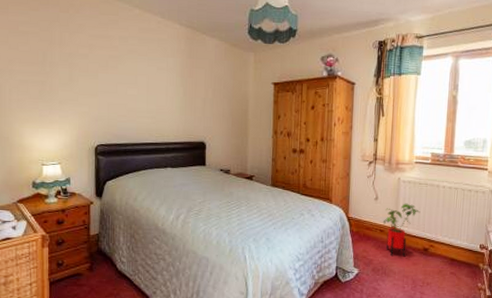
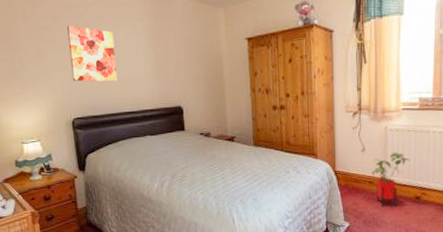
wall art: none [100,56,146,113] -> present [66,25,118,82]

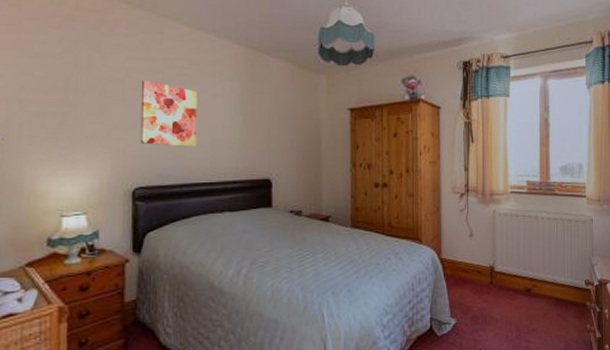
house plant: present [371,152,410,207] -> none [479,238,520,301]

